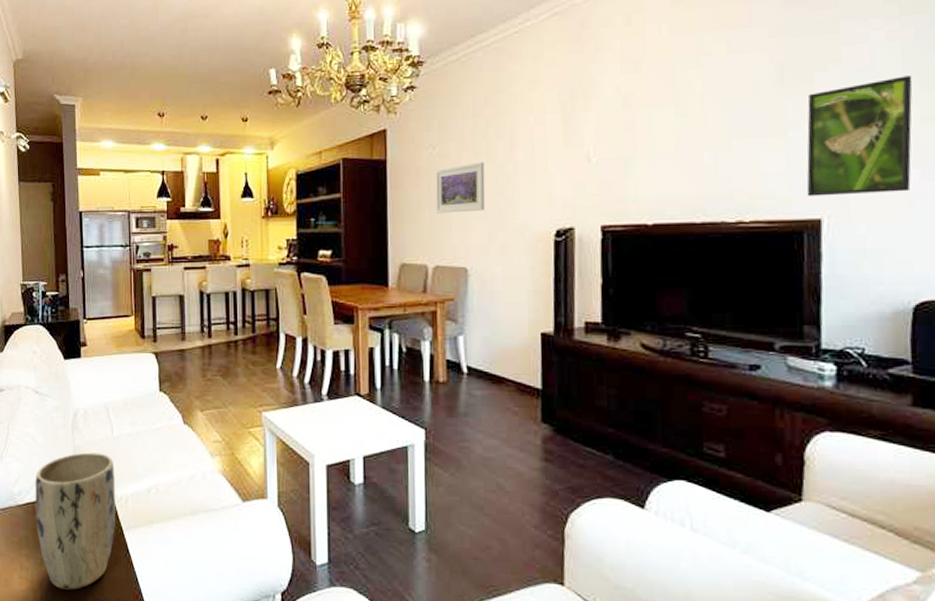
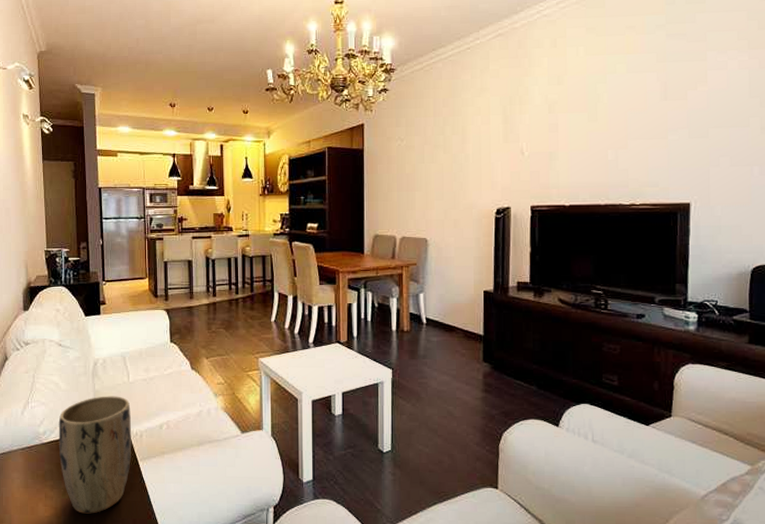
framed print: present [435,162,485,214] -> none [402,153,442,194]
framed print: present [806,76,913,197] -> none [680,96,756,186]

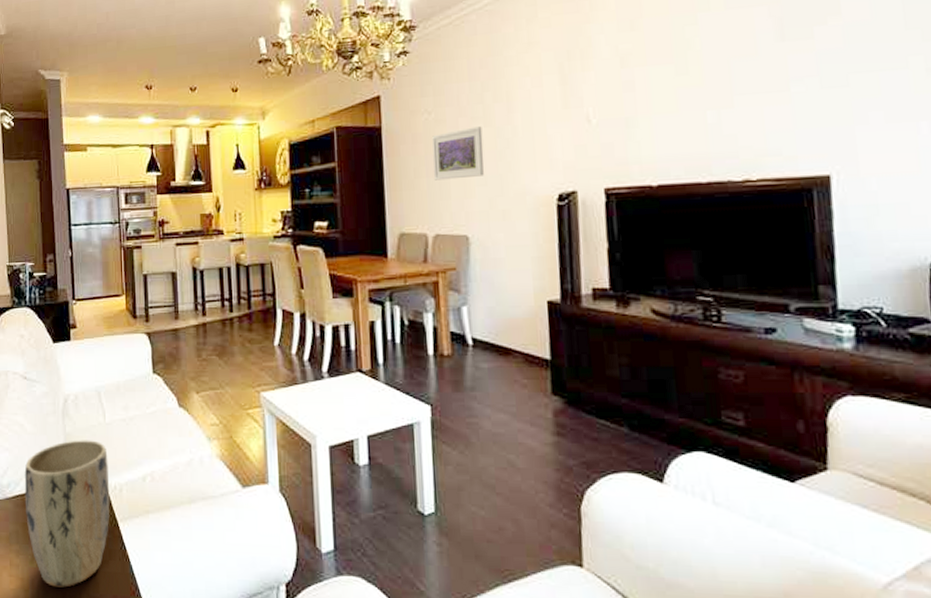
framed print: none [402,153,442,194] -> present [432,126,484,181]

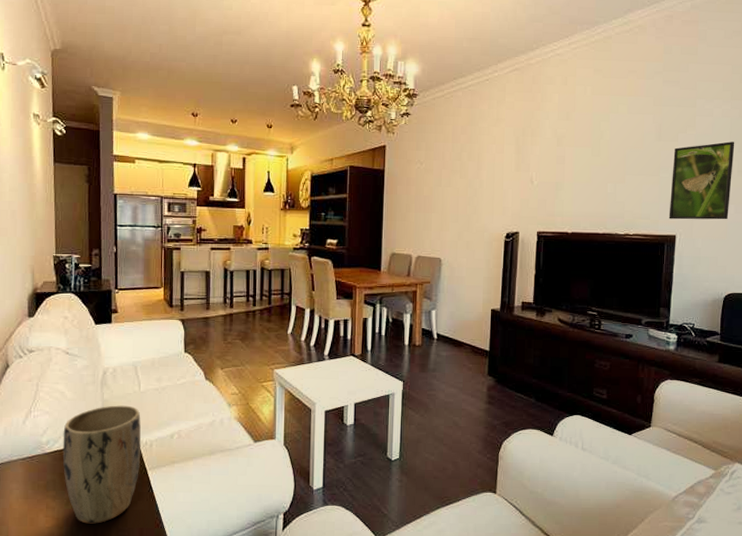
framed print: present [432,126,484,181] -> none [420,177,458,216]
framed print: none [809,27,920,153] -> present [668,141,735,220]

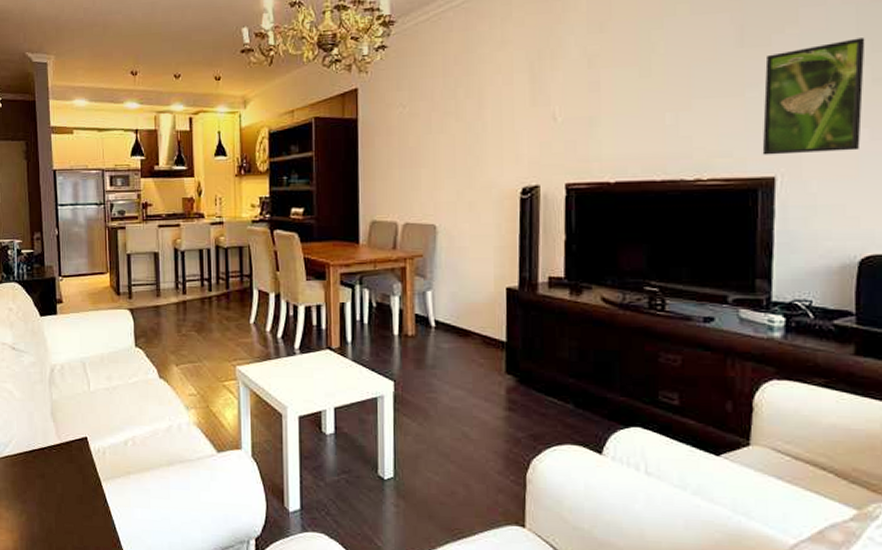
plant pot: present [62,405,141,524] -> none [13,406,94,539]

